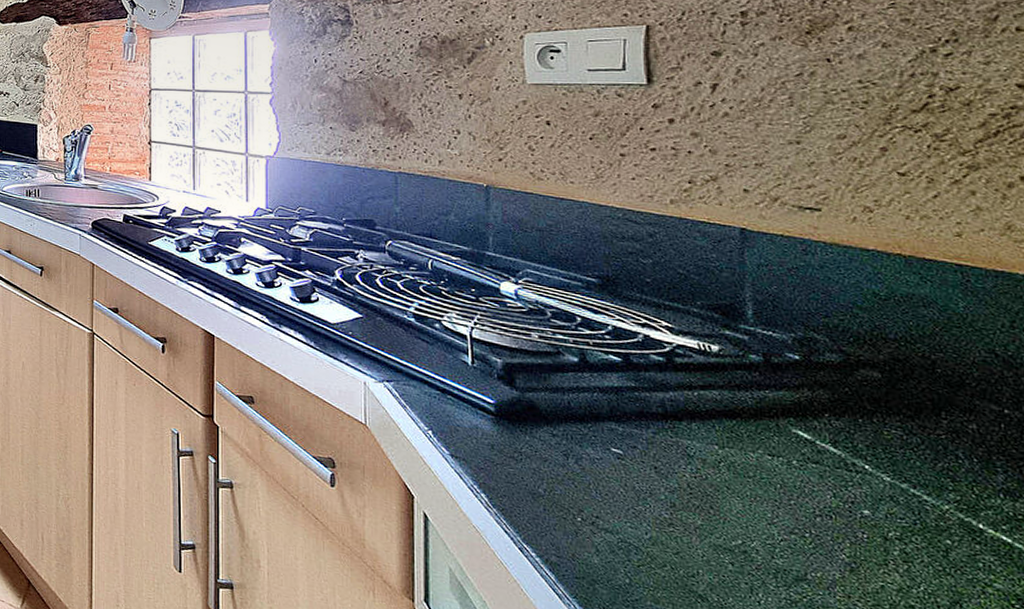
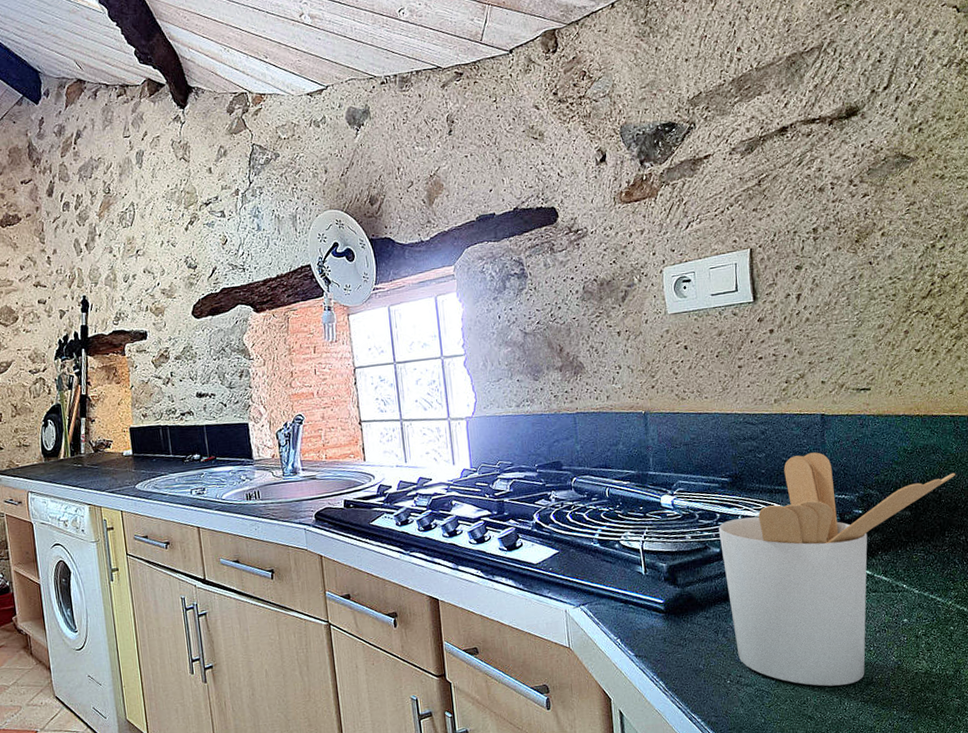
utensil holder: none [577,270,962,573] -> present [718,452,955,687]

